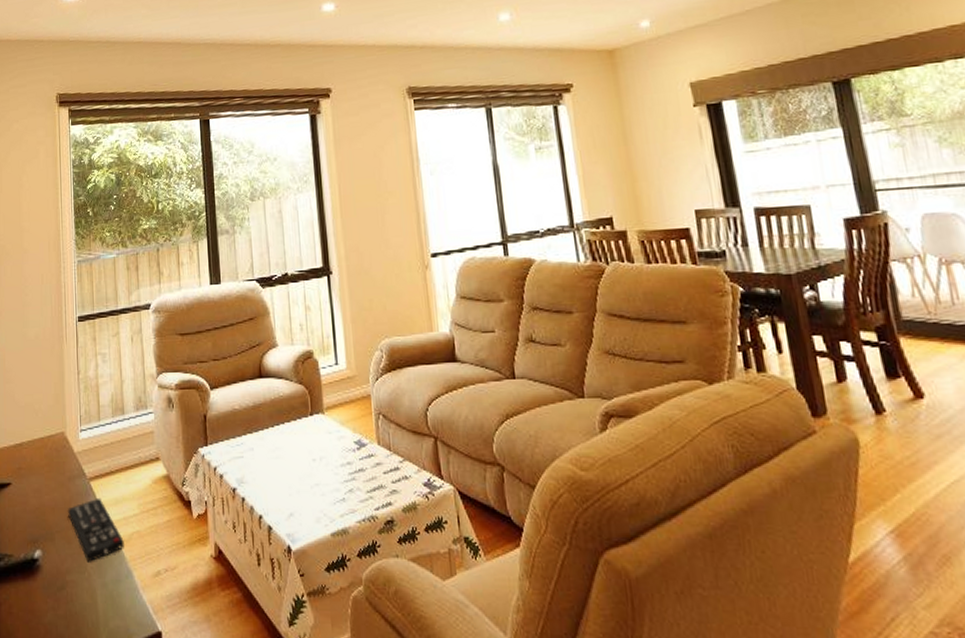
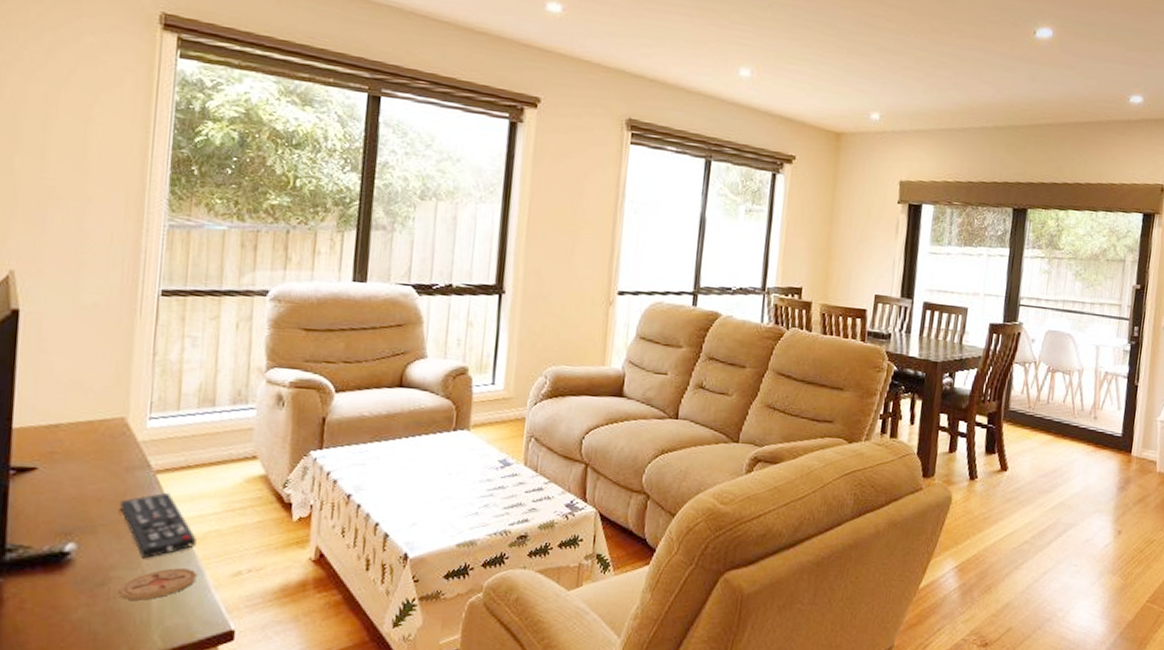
coaster: none [74,570,128,603] -> present [118,568,197,600]

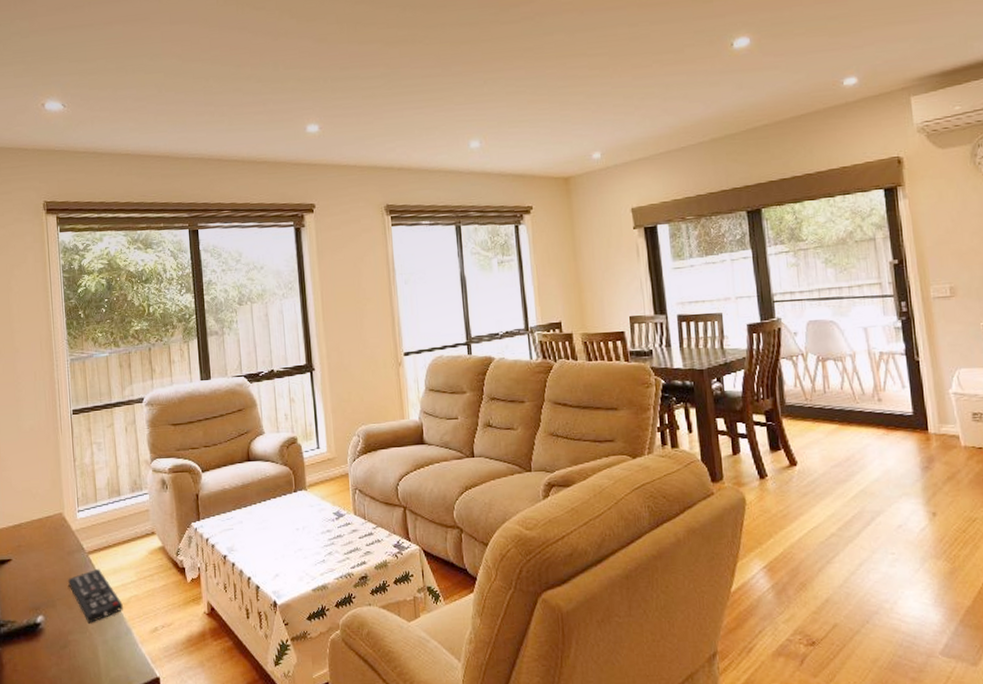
coaster: present [118,568,197,600] -> none [76,629,127,658]

